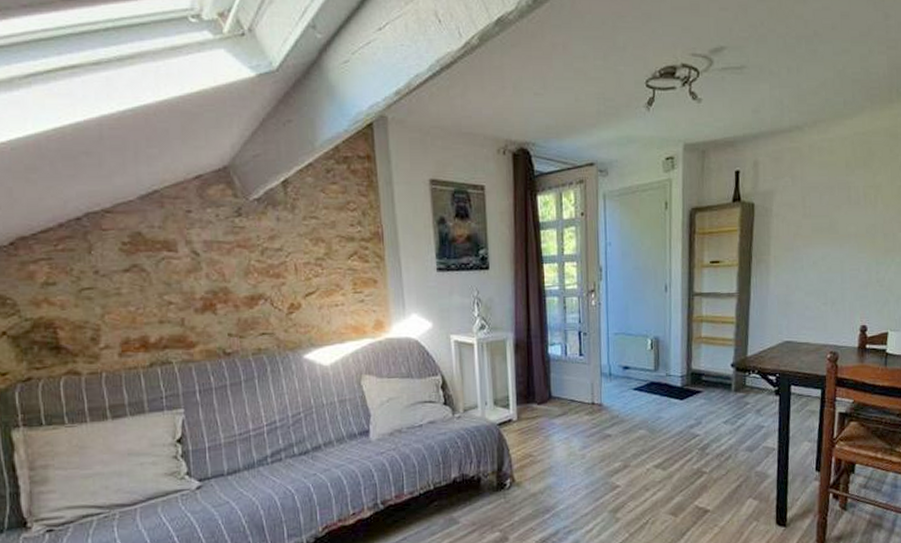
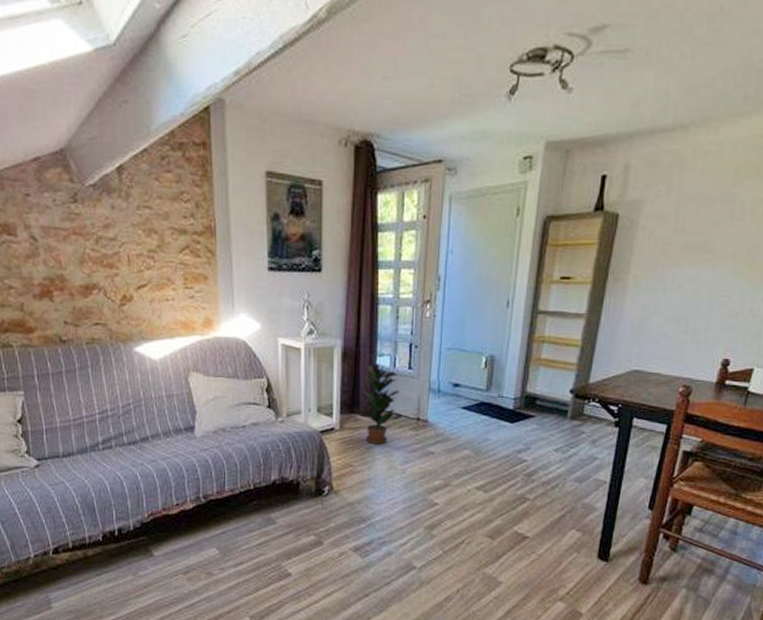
potted plant: none [529,353,578,433] -> present [353,364,403,445]

